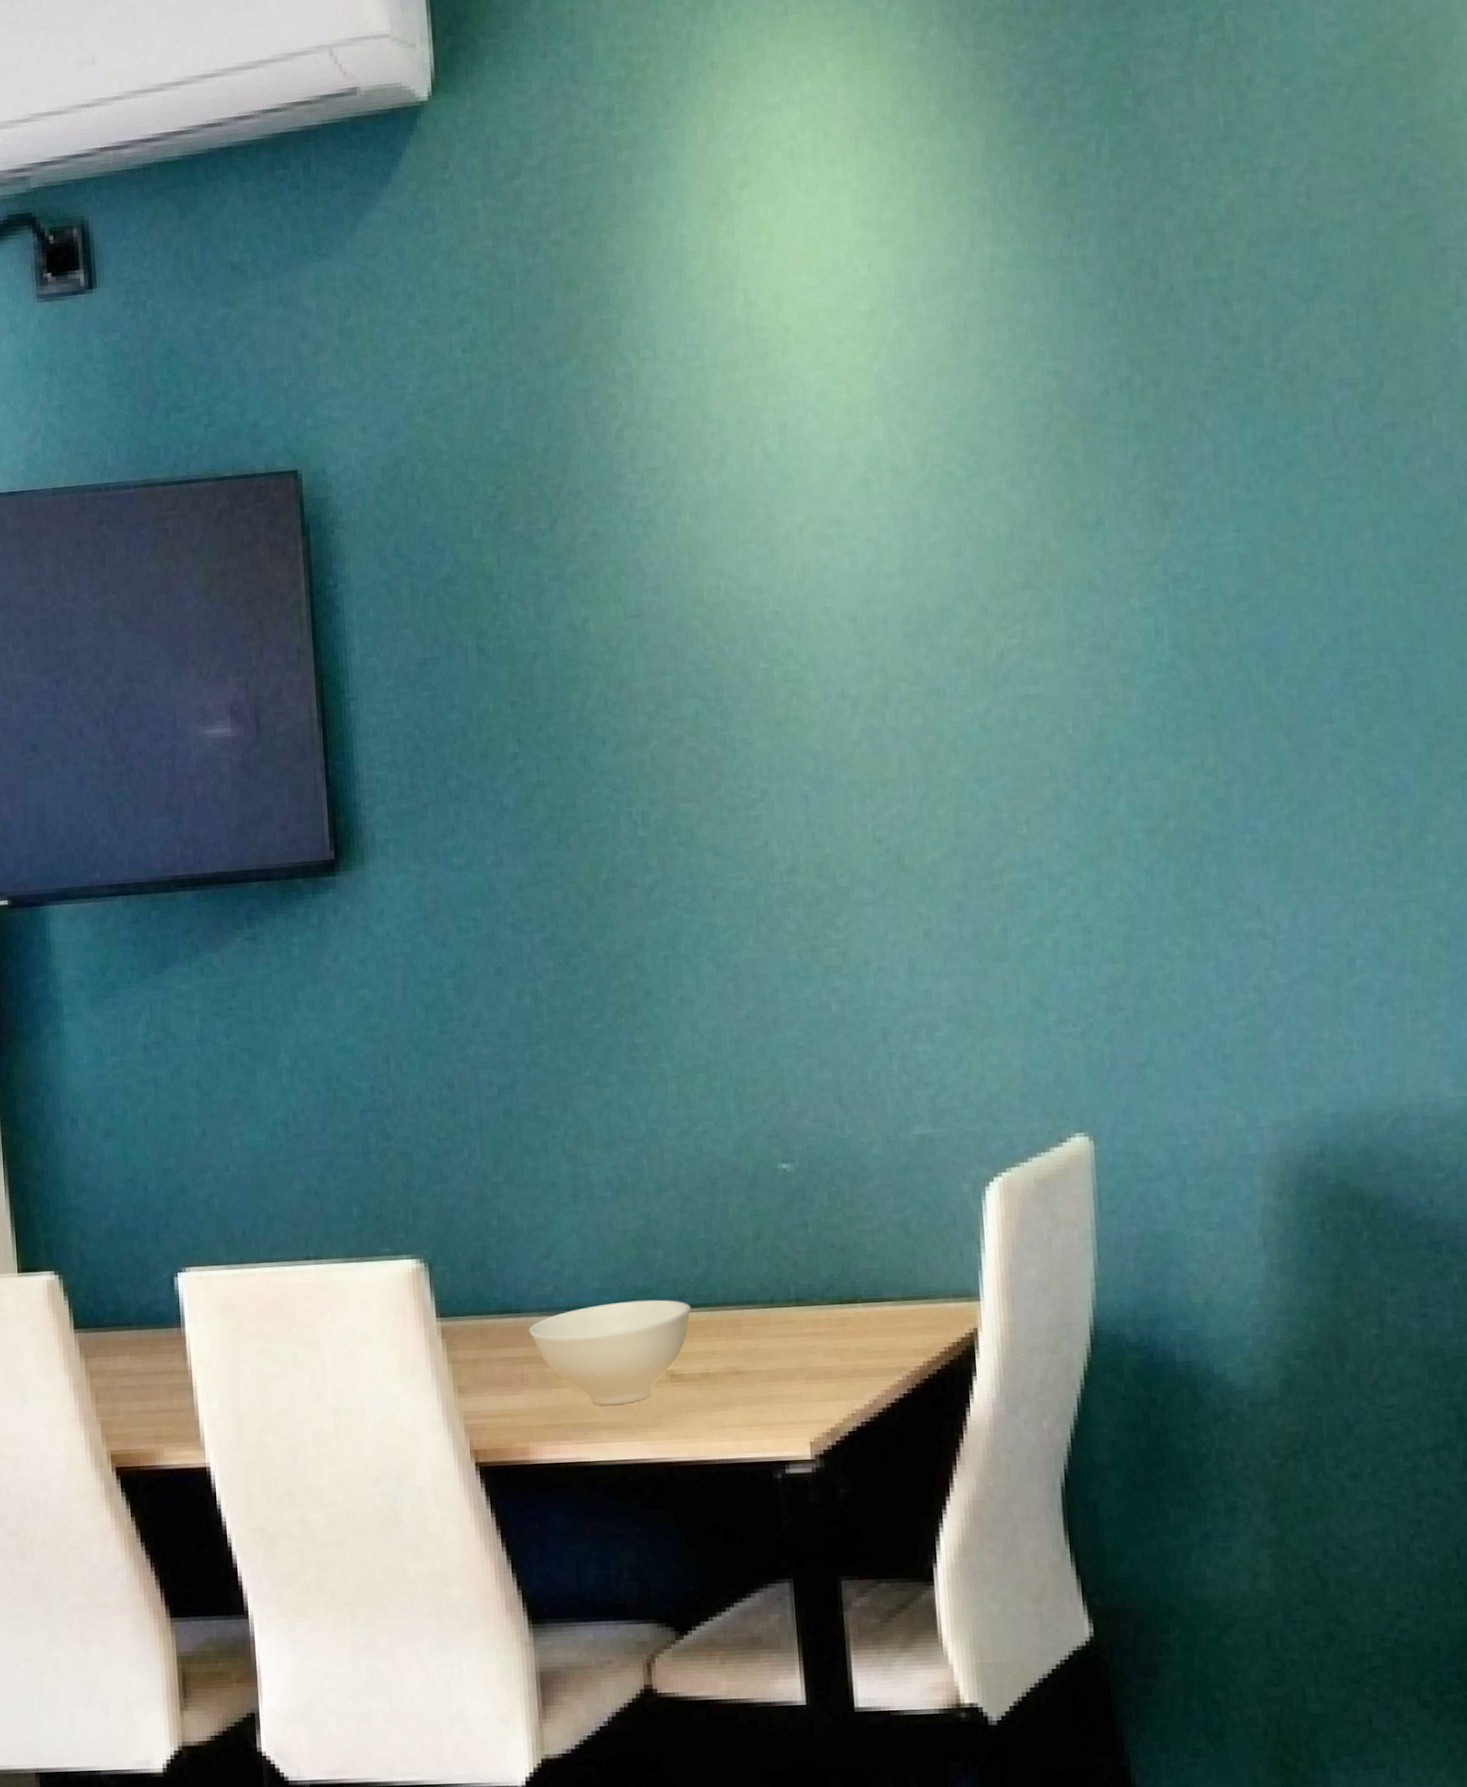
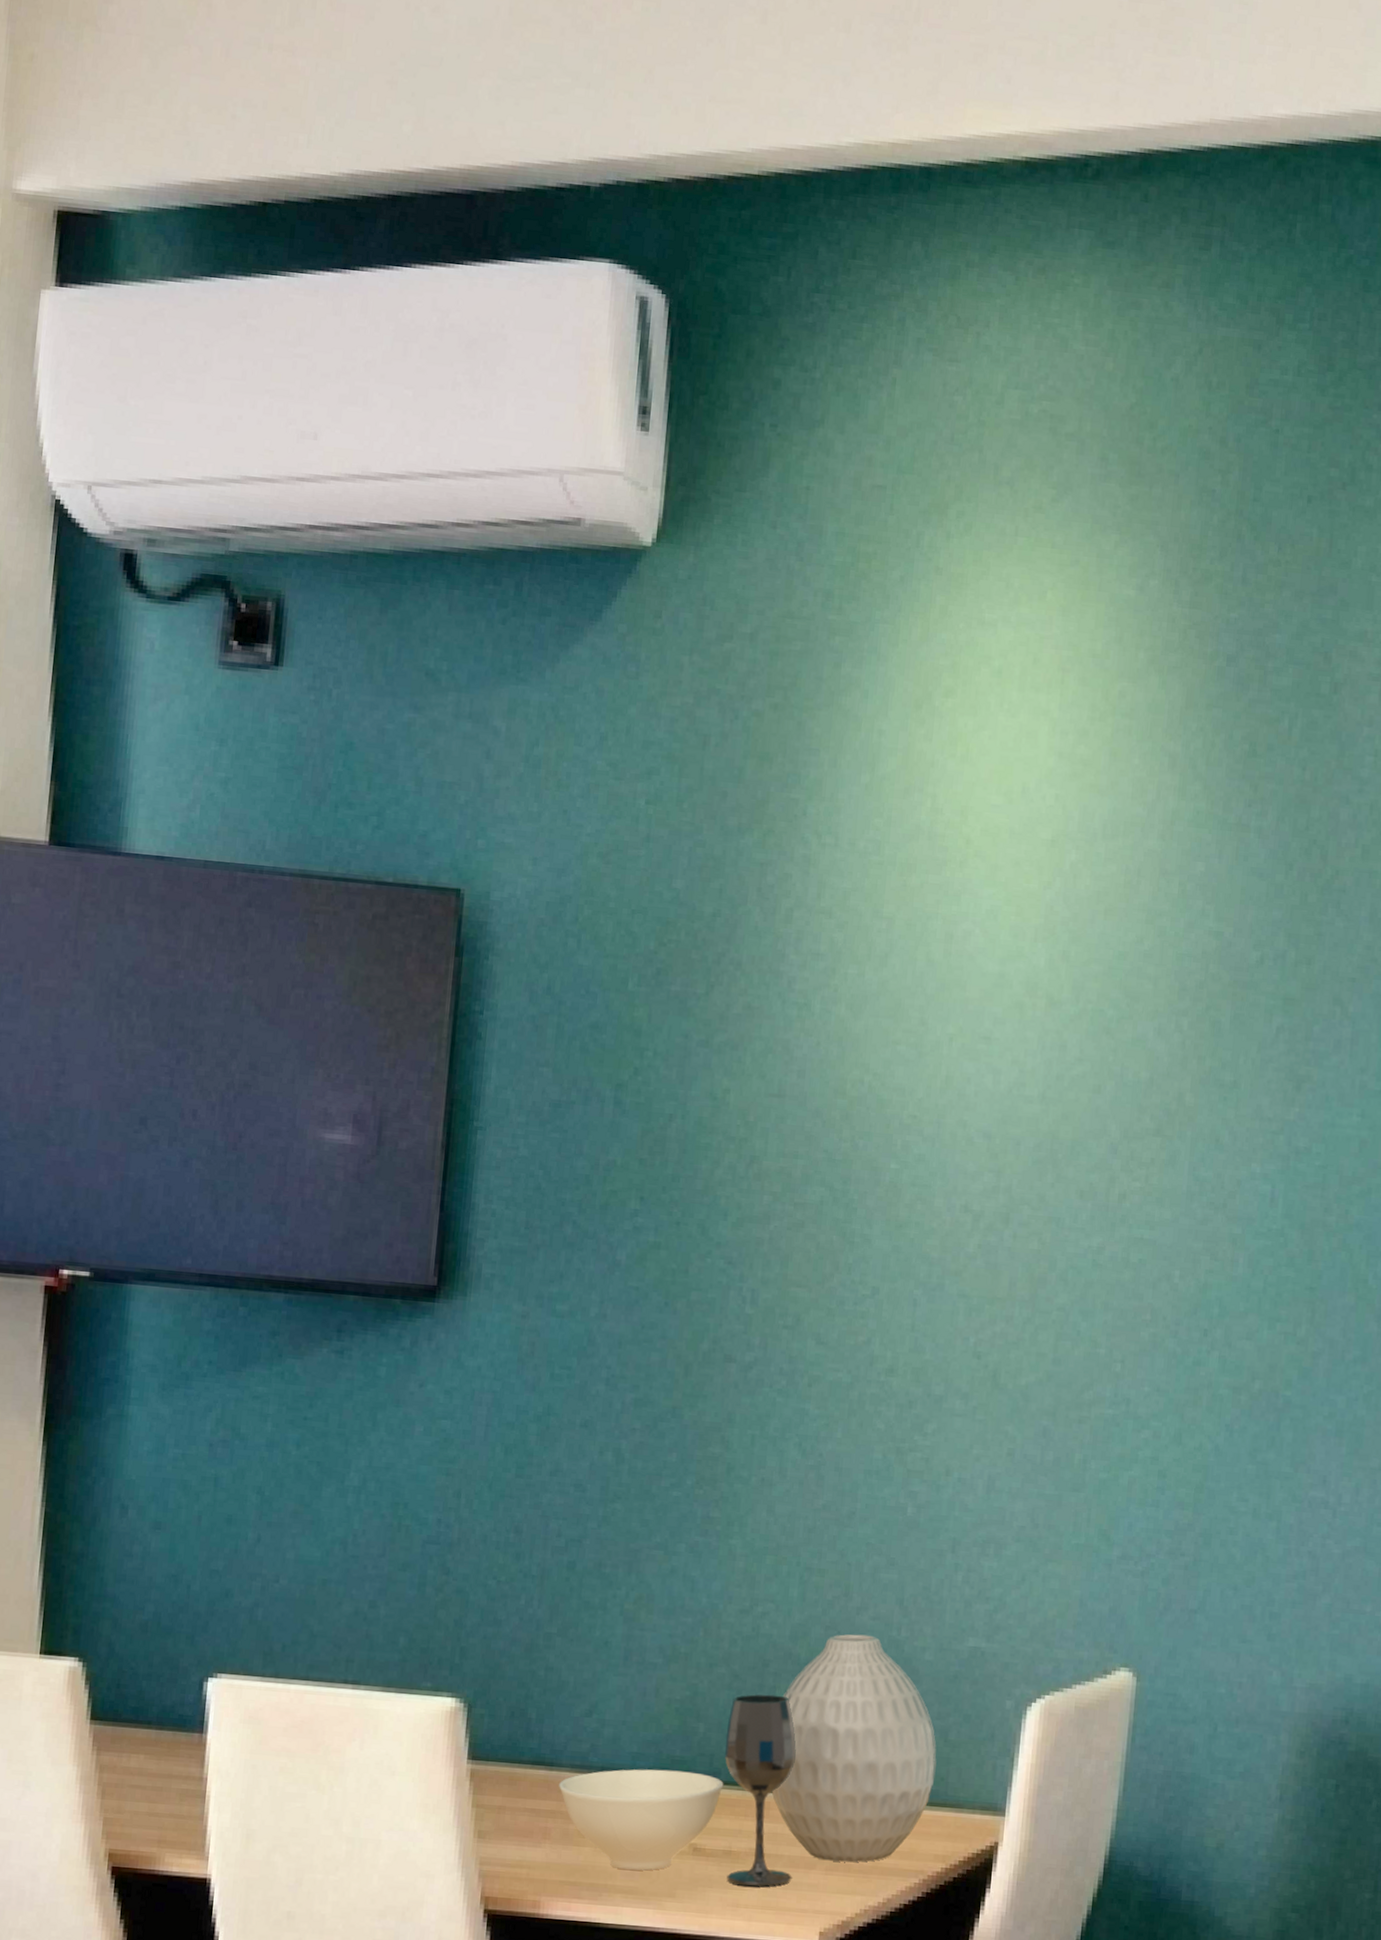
wine glass: none [685,1211,774,1406] -> present [724,1694,797,1887]
vase: none [735,1138,903,1370] -> present [771,1634,937,1863]

